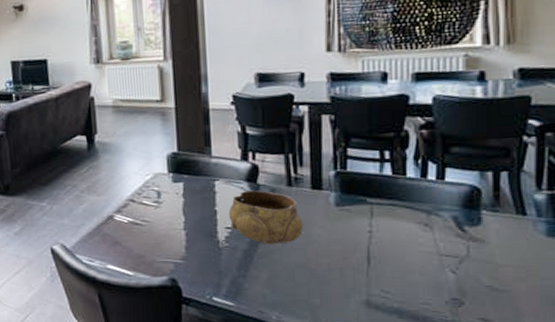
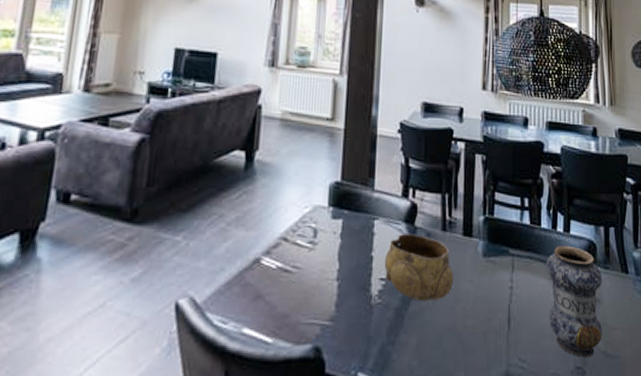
vase: none [414,192,489,290] -> present [546,245,603,357]

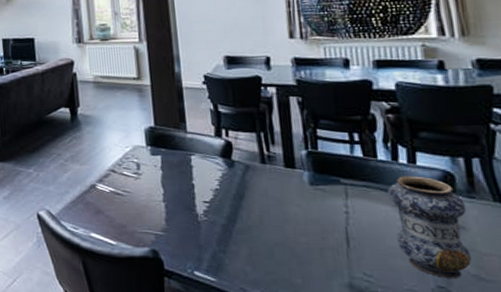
decorative bowl: present [384,234,454,302] -> none [205,166,280,221]

